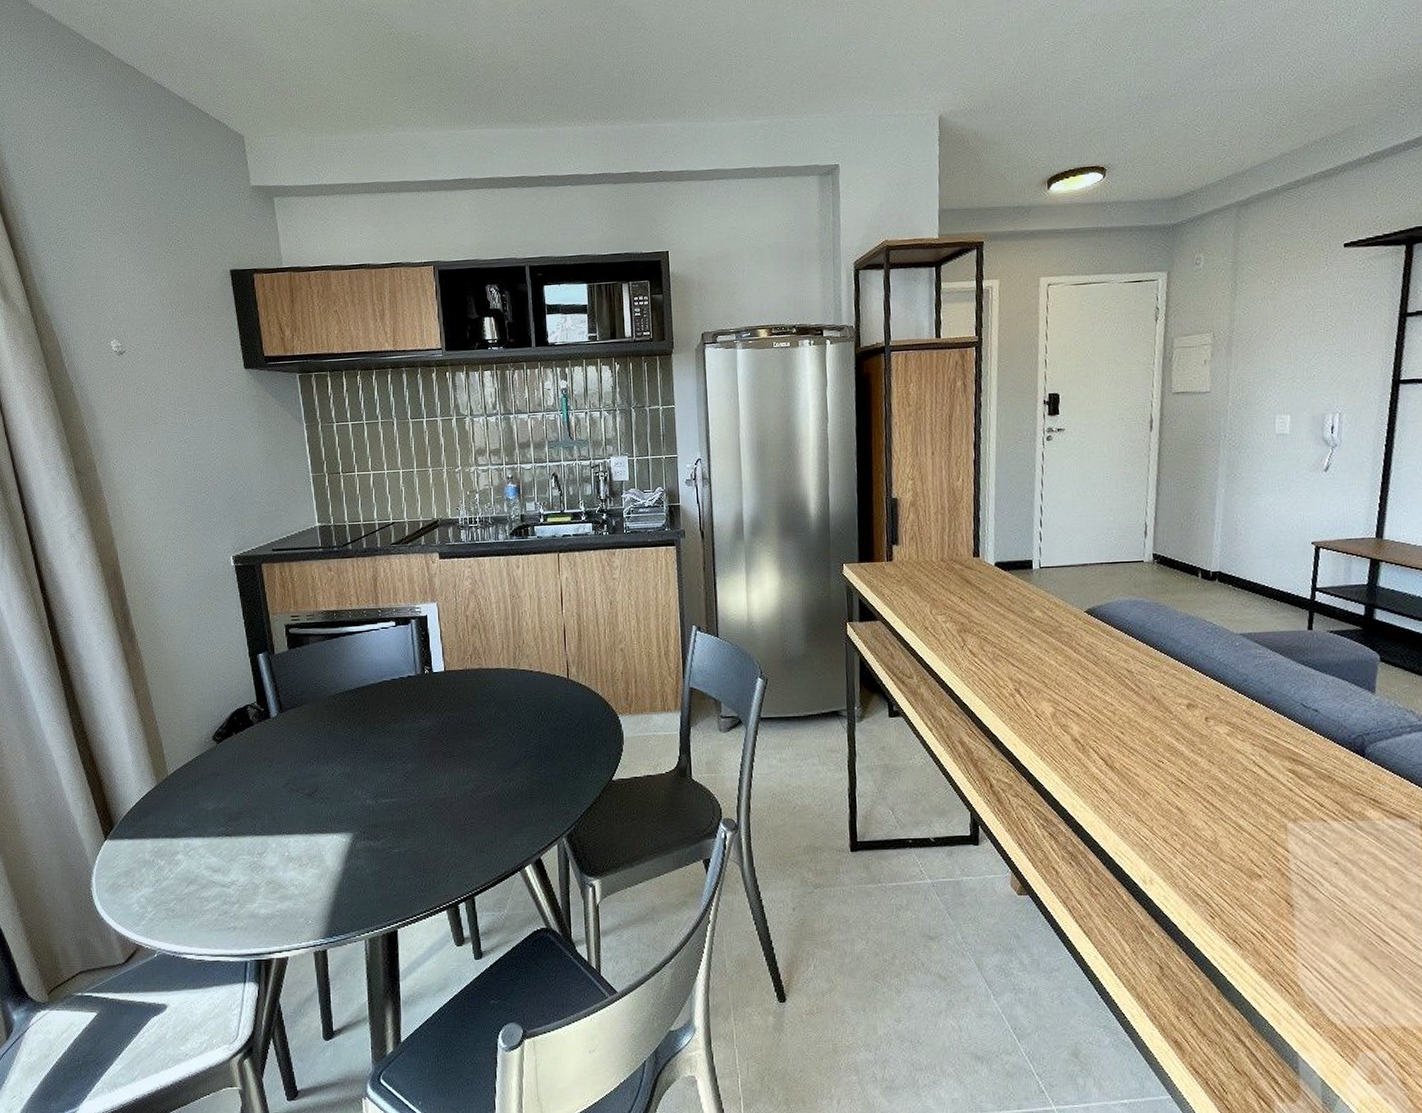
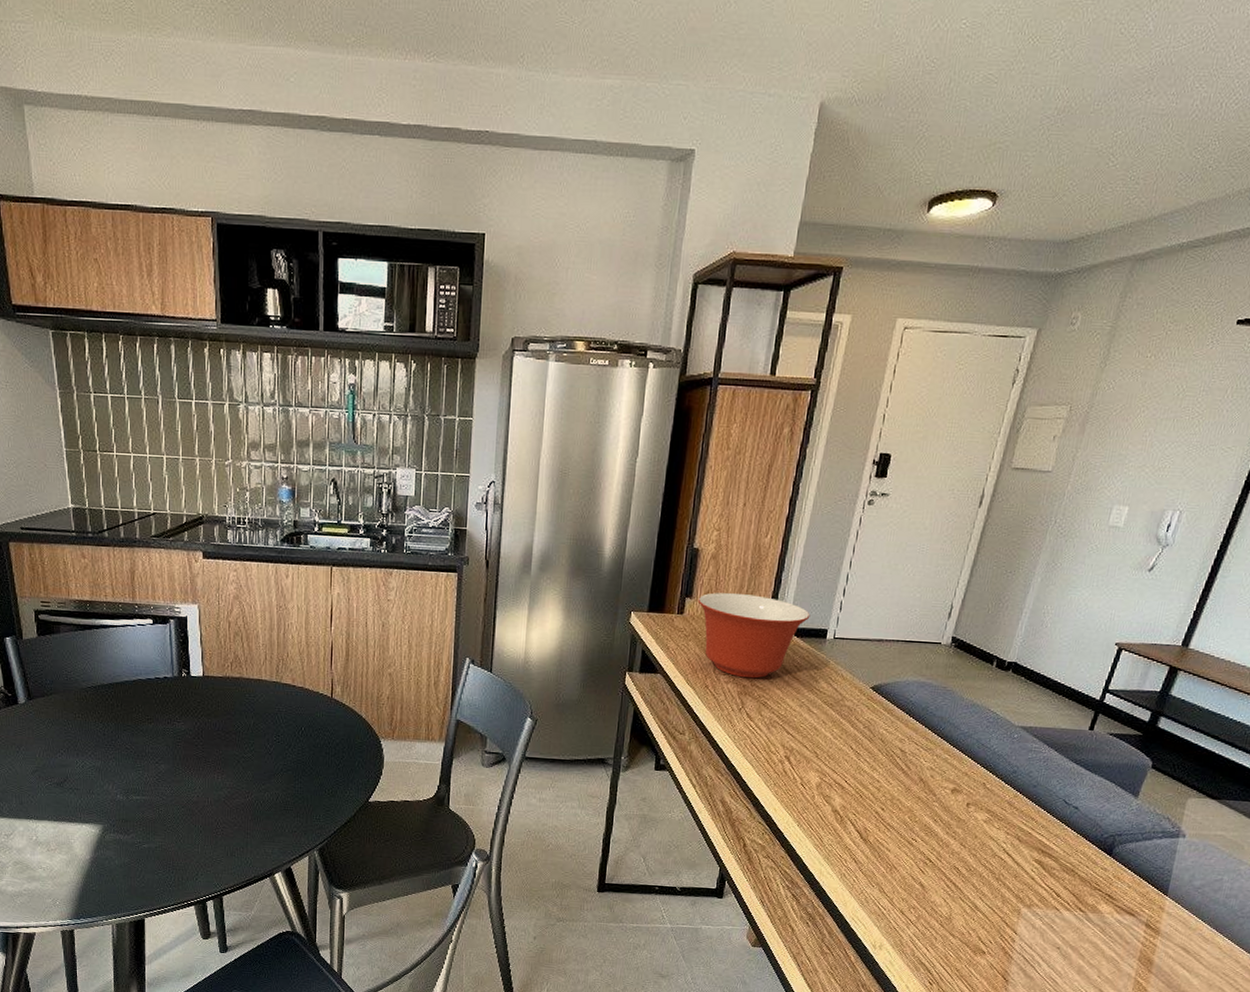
mixing bowl: none [904,535,1013,616] -> present [697,592,810,679]

